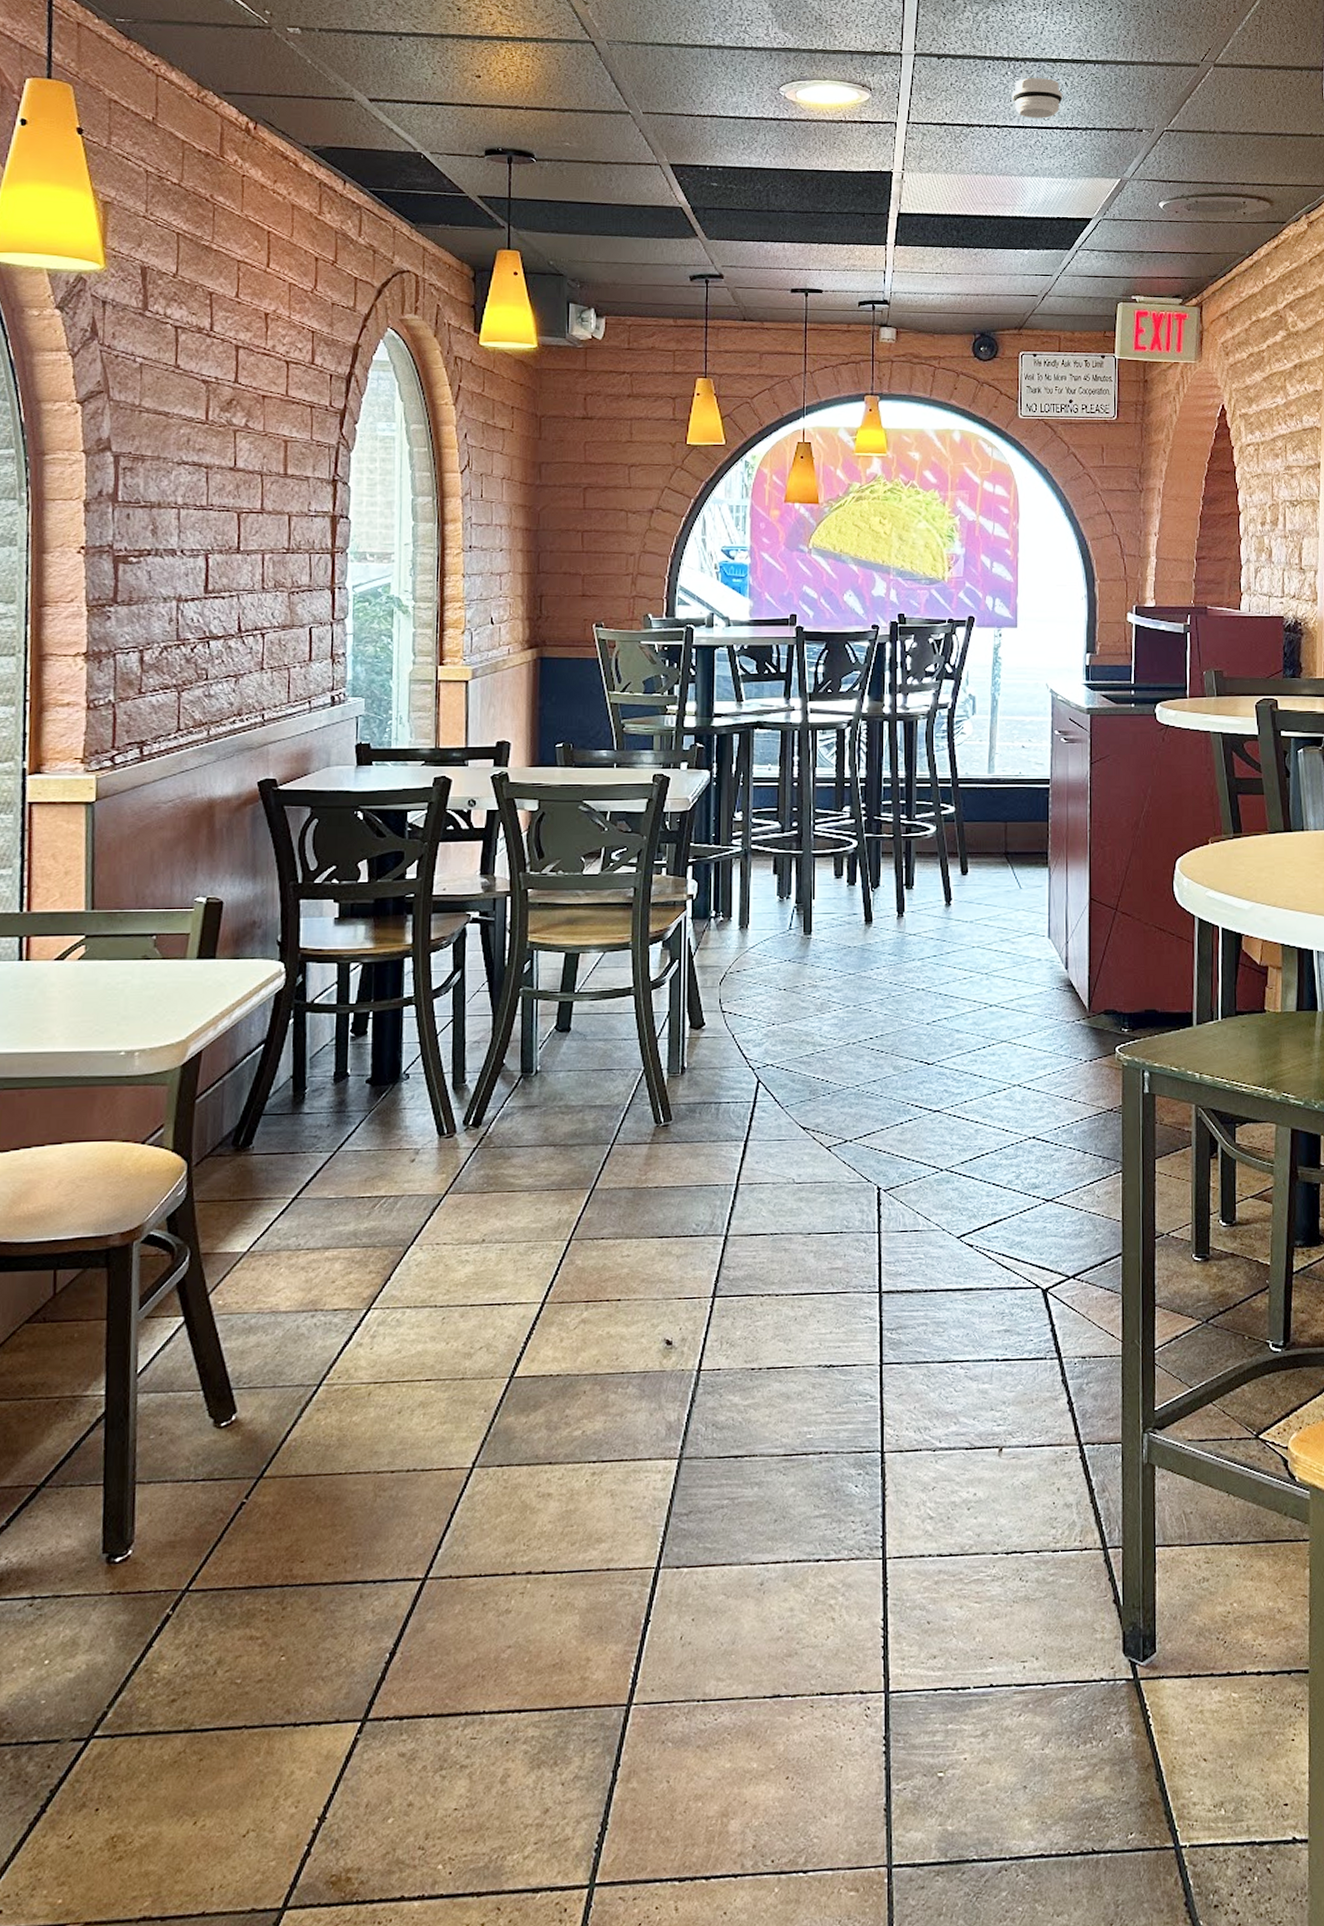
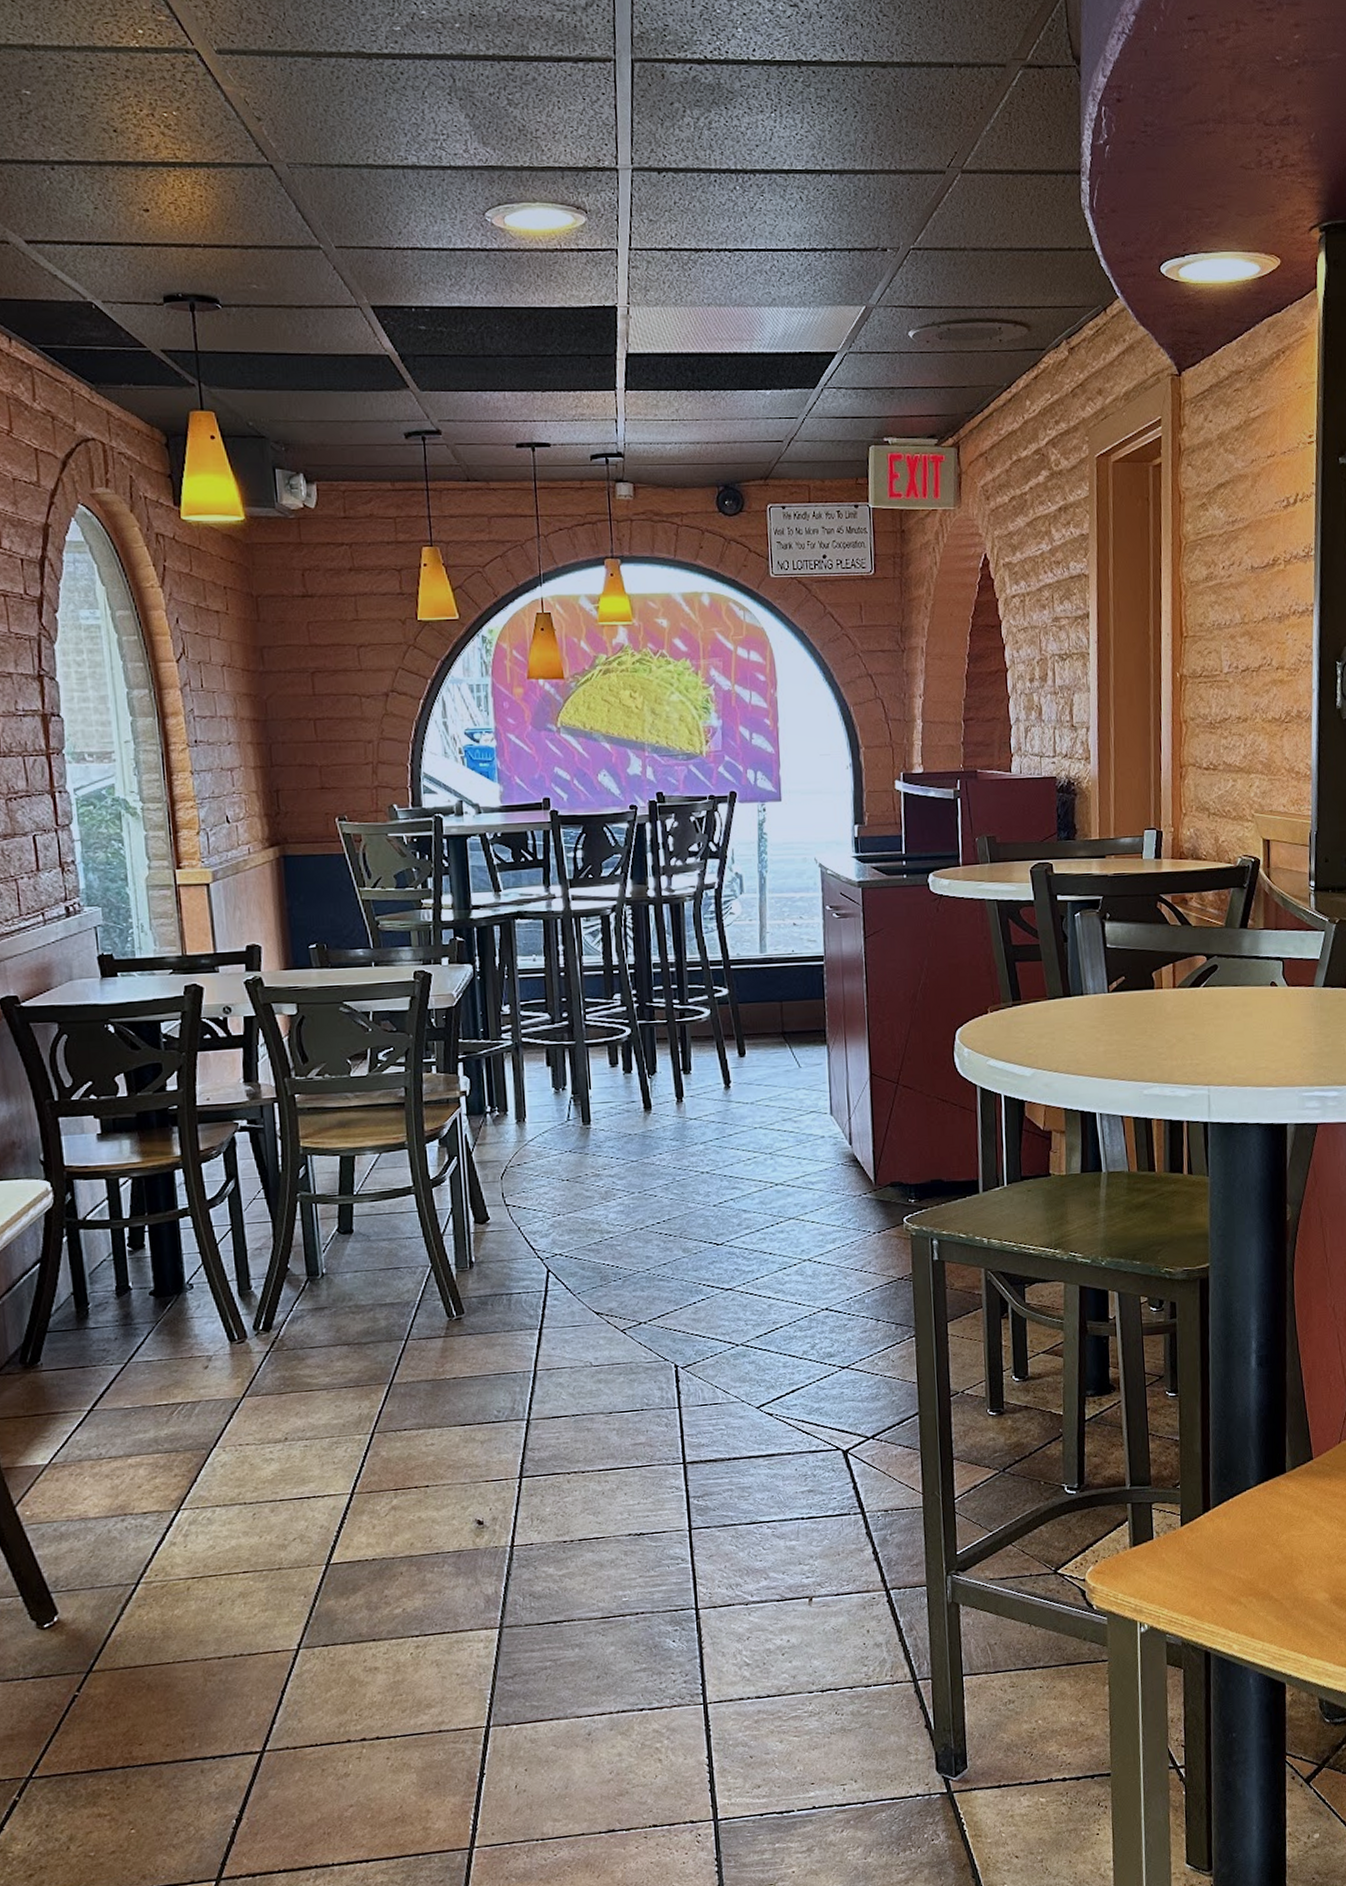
smoke detector: present [1011,77,1063,118] -> none [741,192,799,239]

